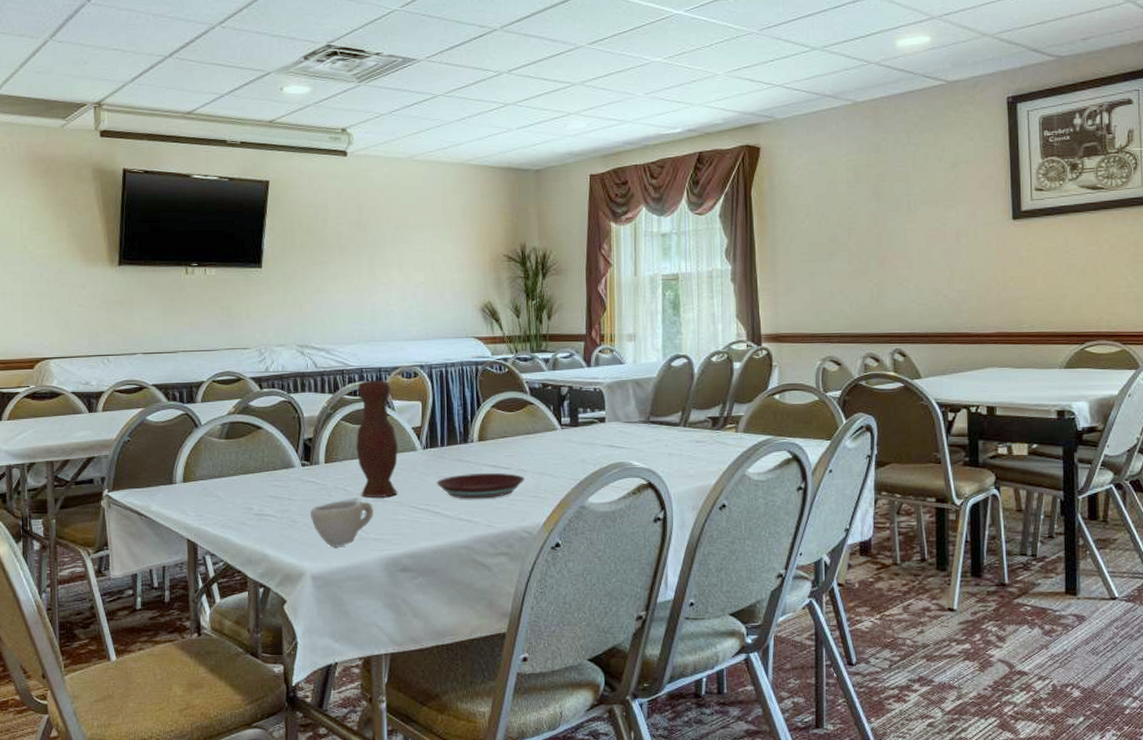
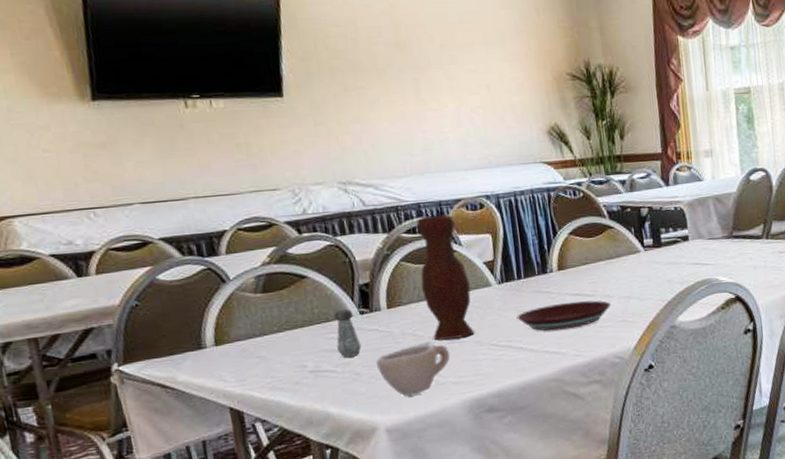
salt shaker: none [279,461,300,505] -> present [334,309,362,358]

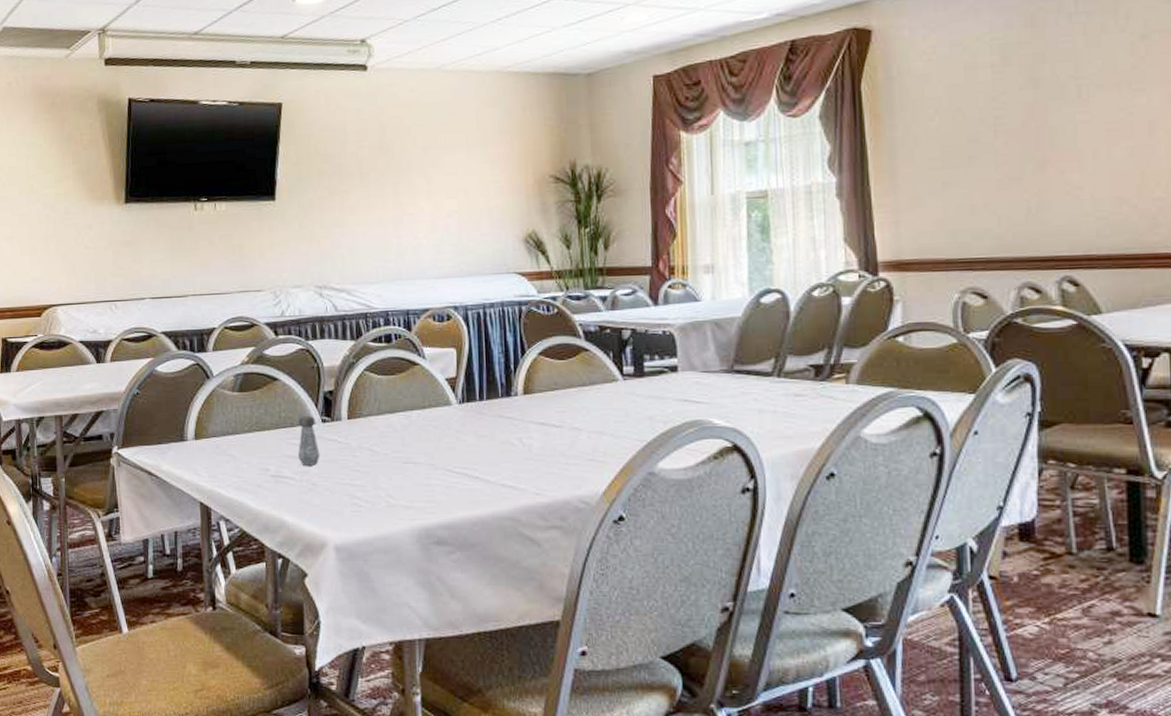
cup: present [376,344,451,396] -> none [332,461,404,514]
vase: present [416,214,475,340] -> none [382,323,431,458]
plate: present [516,300,611,331] -> none [475,431,579,462]

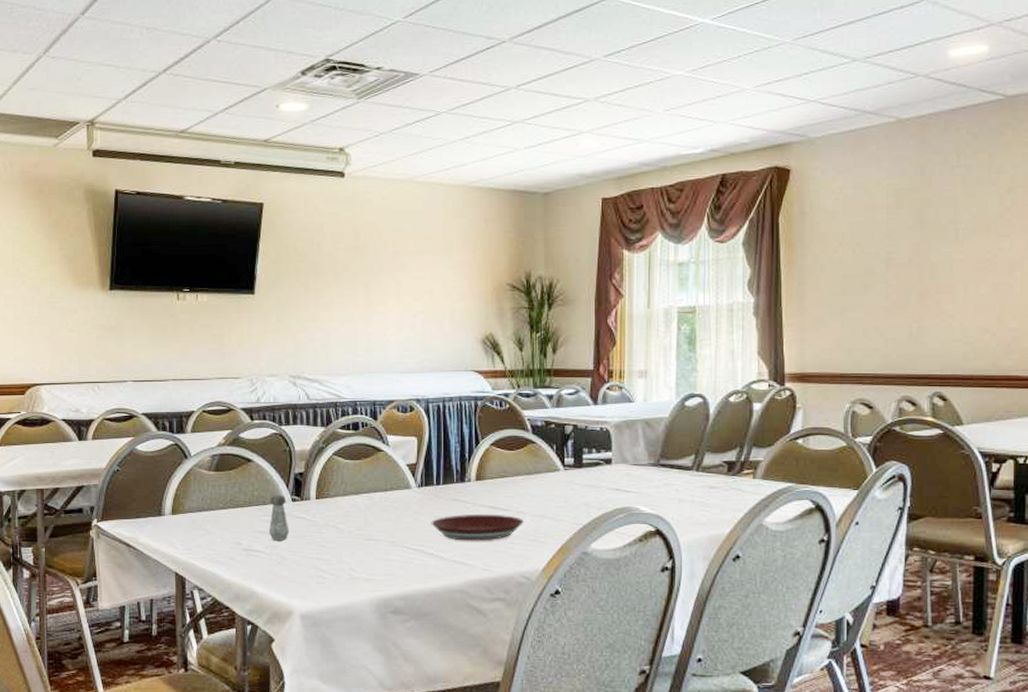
plate: none [475,431,579,462] -> present [431,514,524,541]

